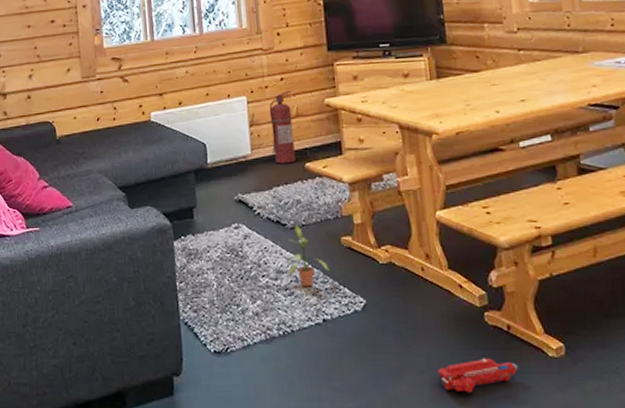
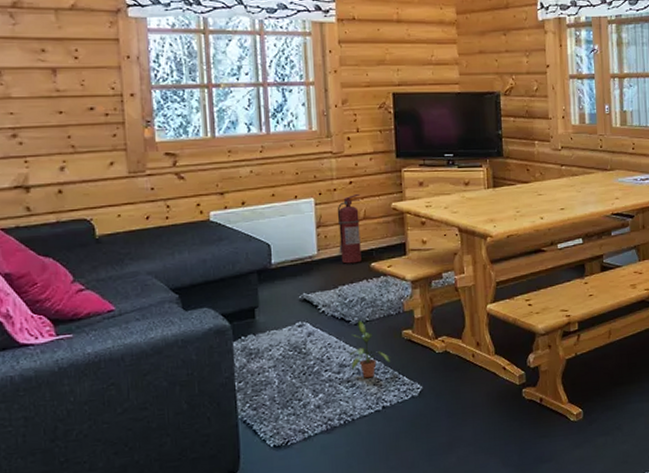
toy train: present [438,358,519,393] -> none [482,427,547,458]

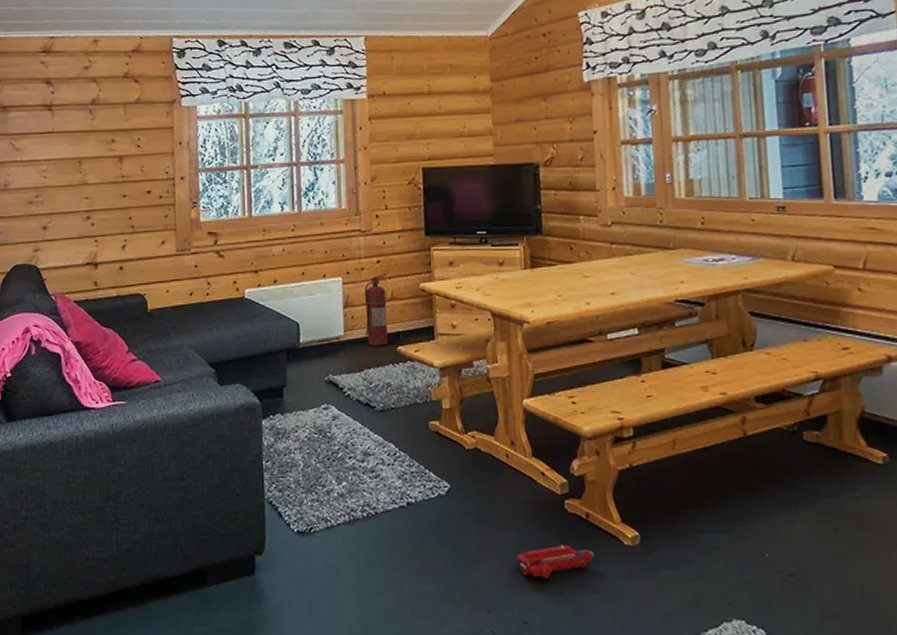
potted plant: present [349,320,391,379] -> none [373,406,417,470]
toy train: none [482,427,547,458] -> present [517,545,595,579]

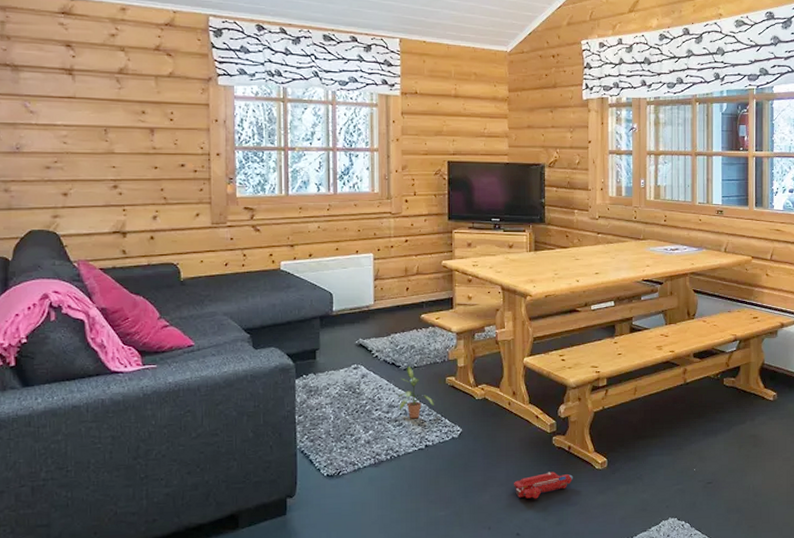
fire extinguisher: present [364,274,388,346] -> none [393,252,415,314]
potted plant: none [373,406,417,470] -> present [397,365,435,419]

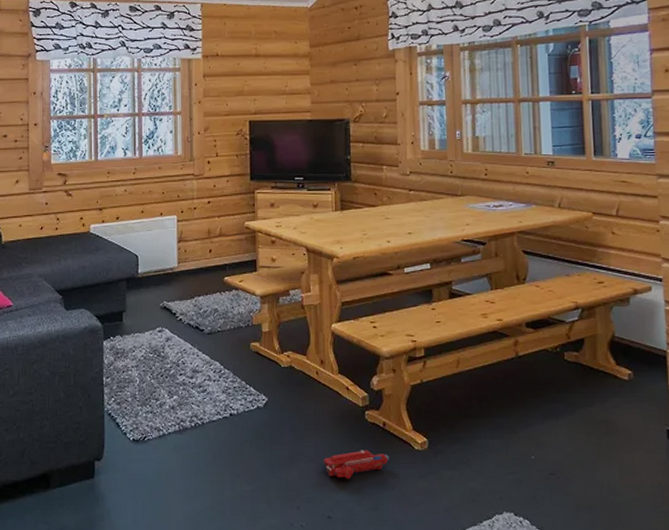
potted plant: present [397,365,435,419] -> none [201,330,239,385]

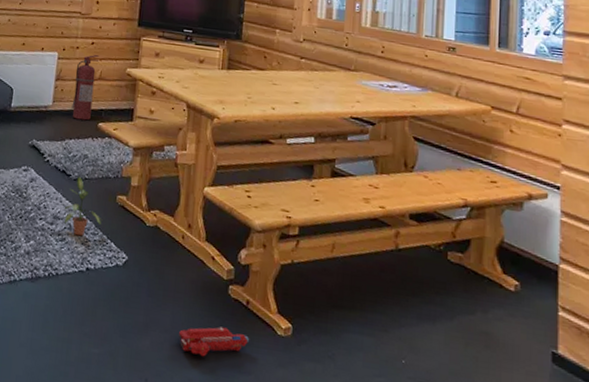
fire extinguisher: none [196,213,217,277] -> present [71,55,100,121]
potted plant: none [201,330,239,385] -> present [64,176,103,236]

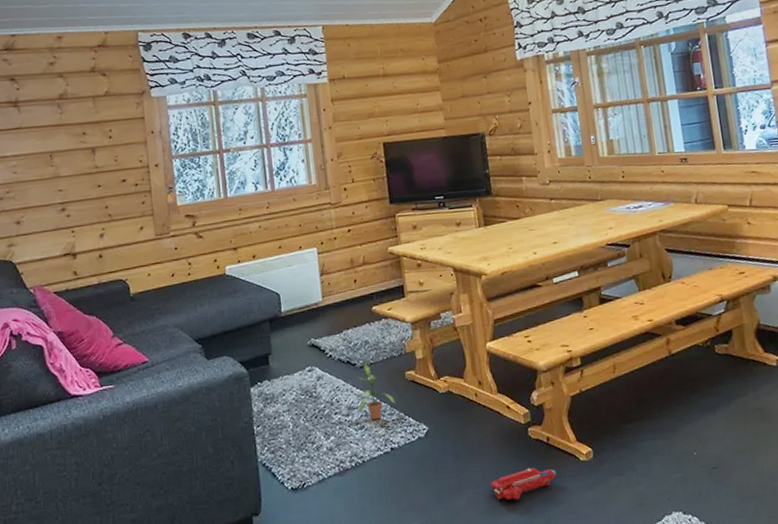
fire extinguisher: present [71,55,100,121] -> none [338,241,363,309]

